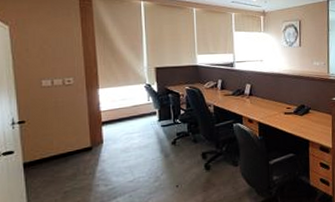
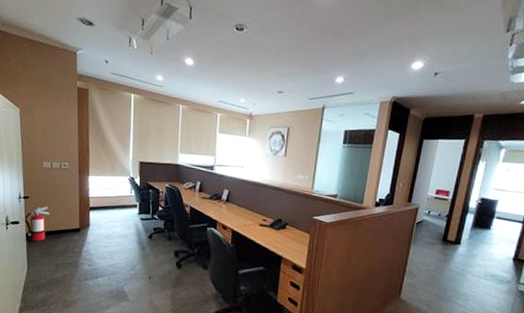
fire extinguisher: none [19,128,53,171] -> present [23,206,50,241]

